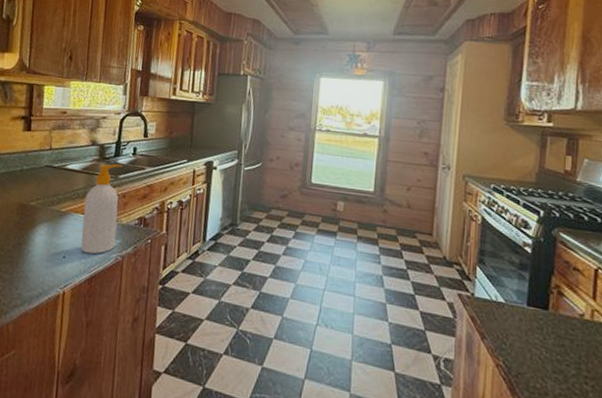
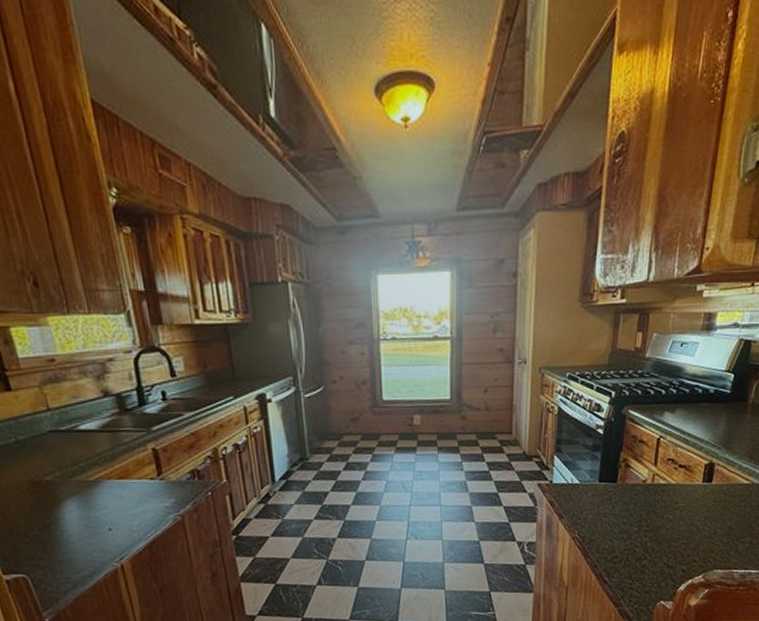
soap bottle: present [80,163,123,255] -> none [115,413,170,521]

